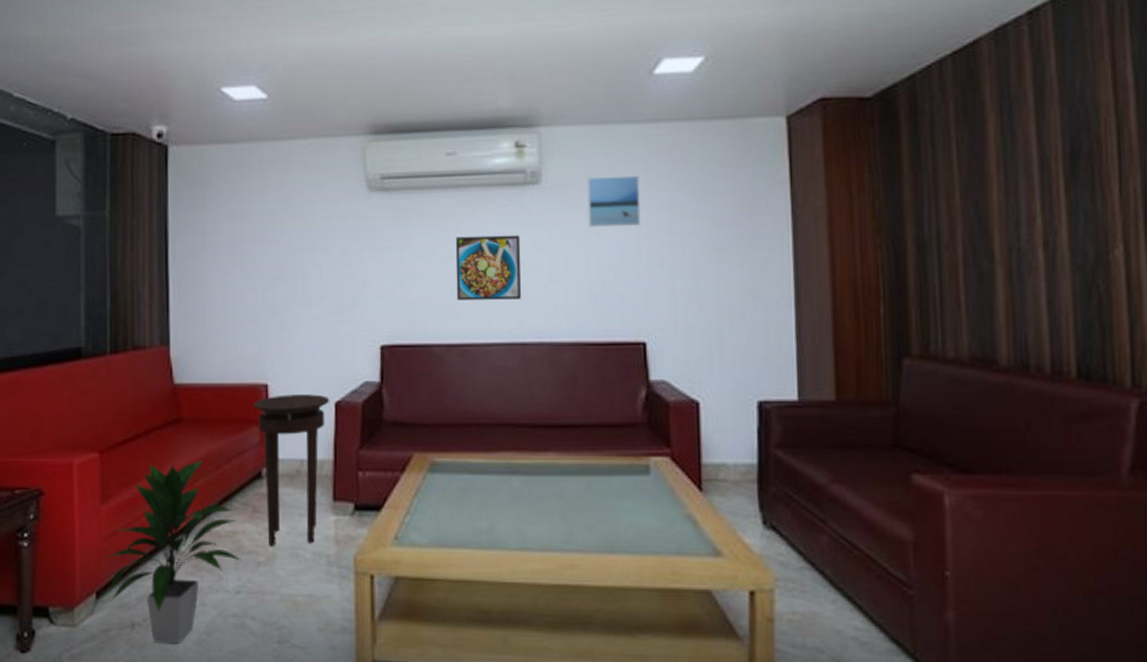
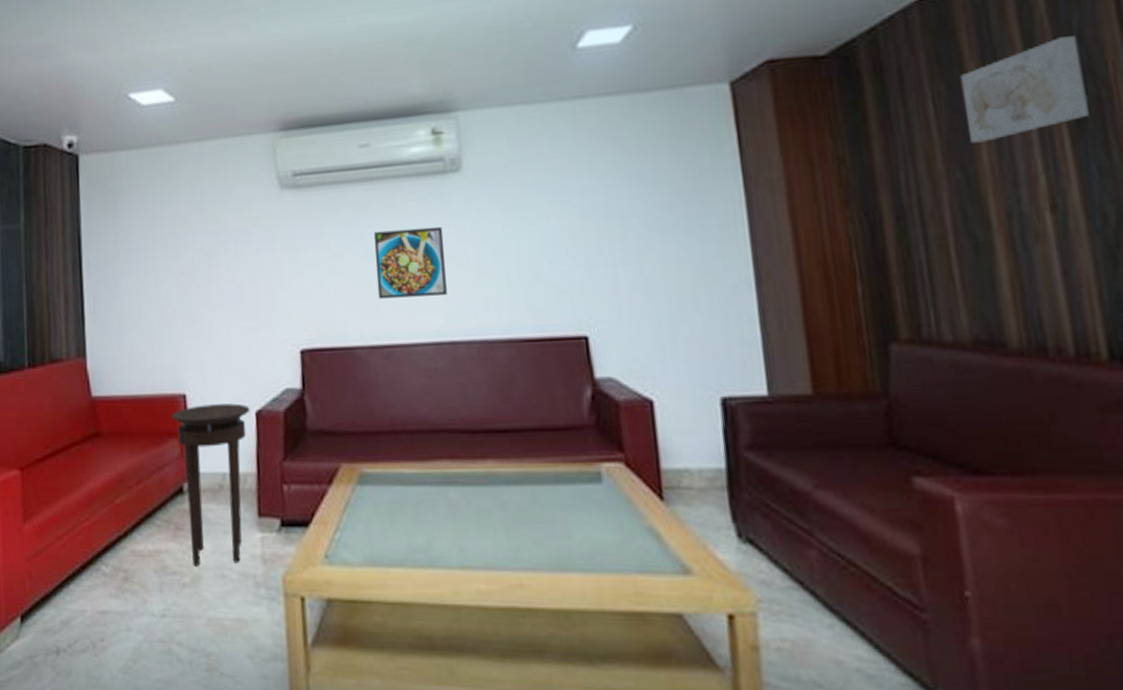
indoor plant: present [105,460,241,645] -> none [28,475,166,672]
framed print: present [587,175,641,227] -> none [511,156,574,214]
wall art: none [981,95,1081,185] -> present [960,36,1089,143]

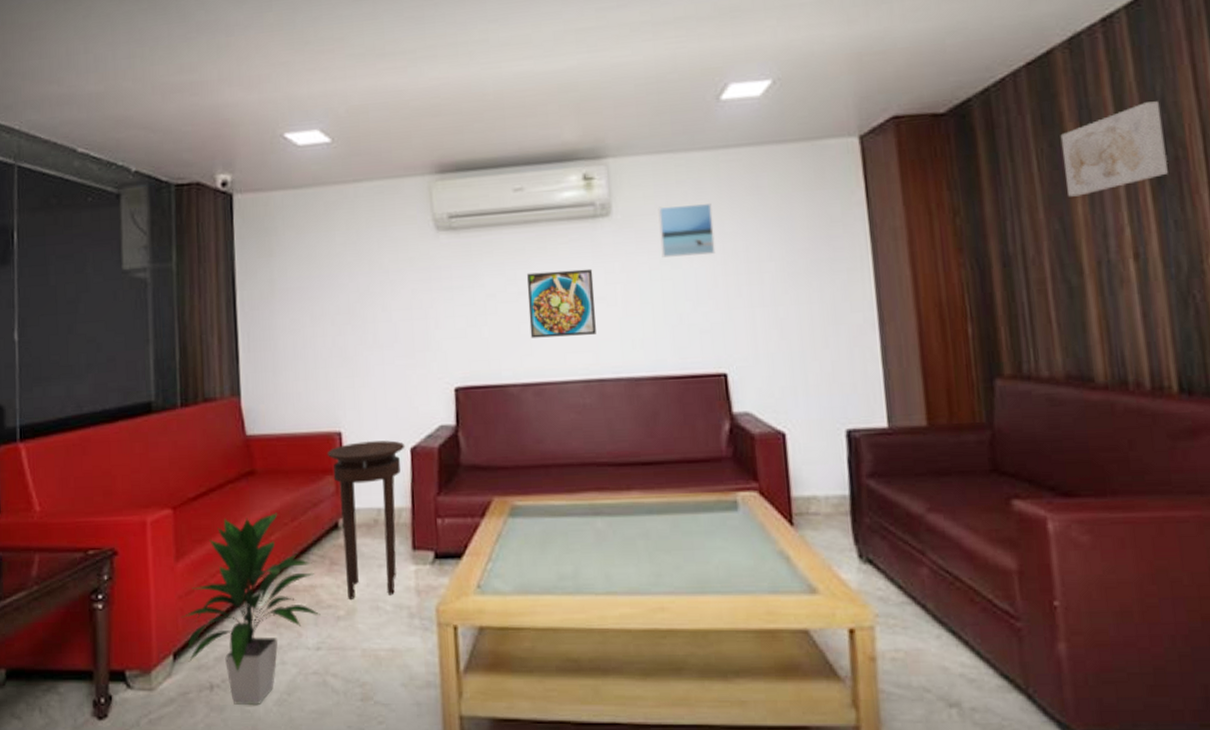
indoor plant: none [28,475,166,672] -> present [181,513,321,706]
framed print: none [511,156,574,214] -> present [658,203,716,258]

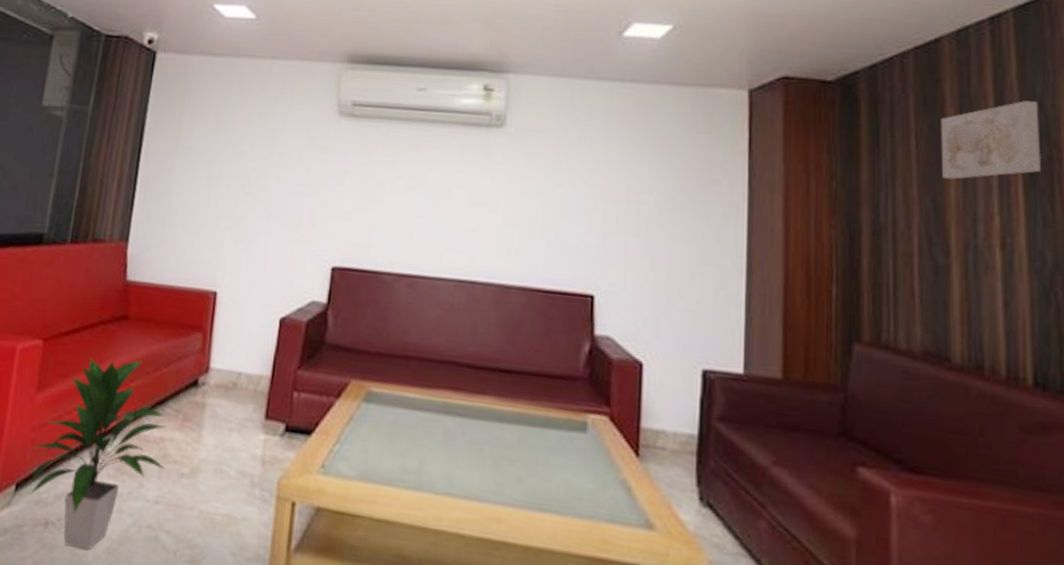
stool: present [327,440,405,601] -> none [194,304,276,461]
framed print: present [527,268,596,338] -> none [411,169,480,237]
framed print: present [658,203,716,258] -> none [547,126,601,179]

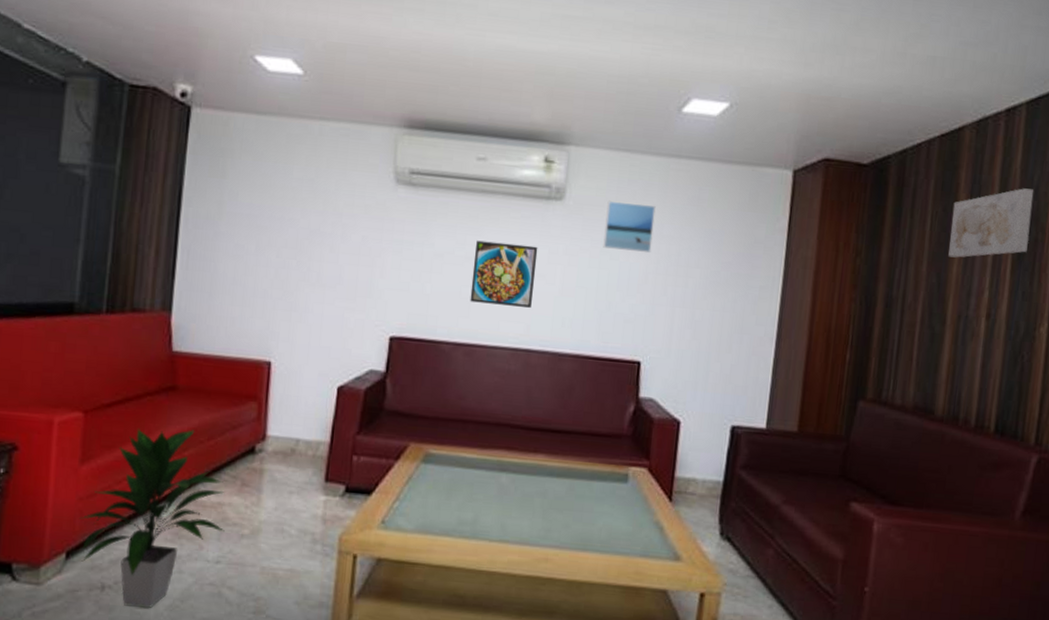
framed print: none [411,169,480,237] -> present [470,240,538,308]
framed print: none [547,126,601,179] -> present [603,200,656,252]

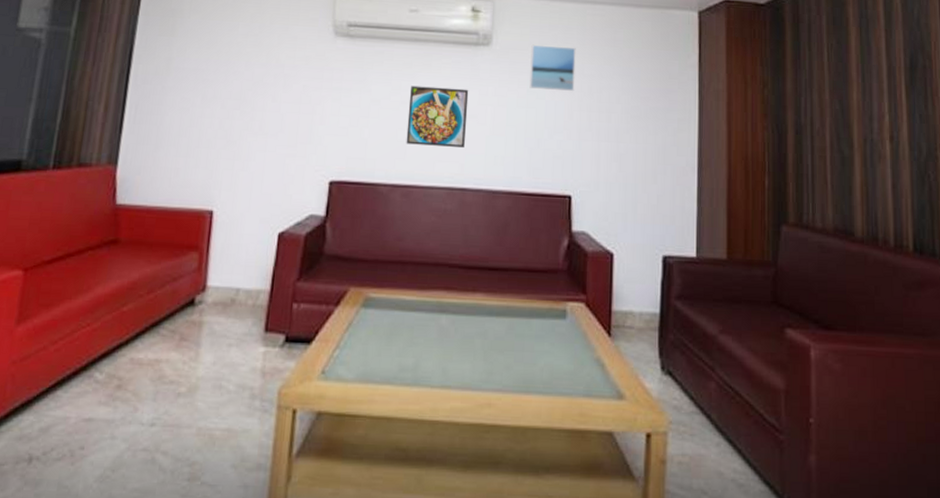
indoor plant: present [79,428,225,609] -> none [9,283,162,481]
wall art: present [948,188,1034,258] -> none [845,20,918,86]

